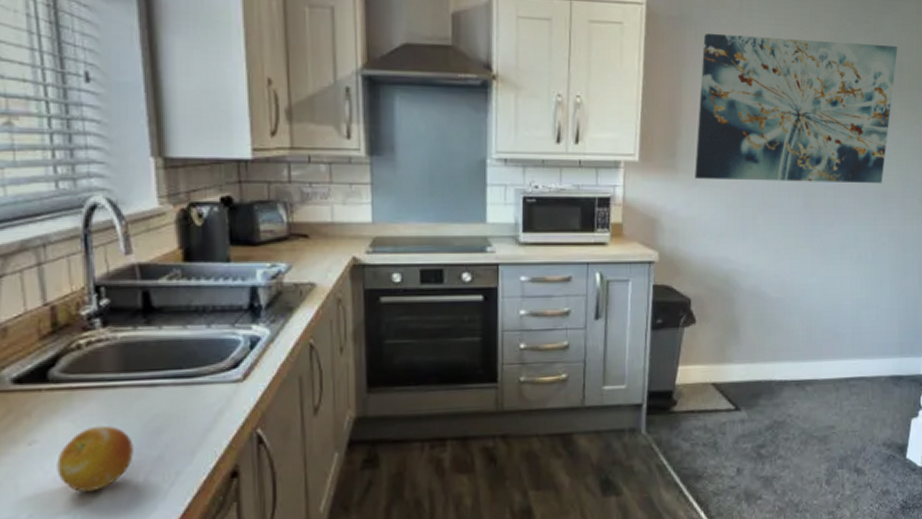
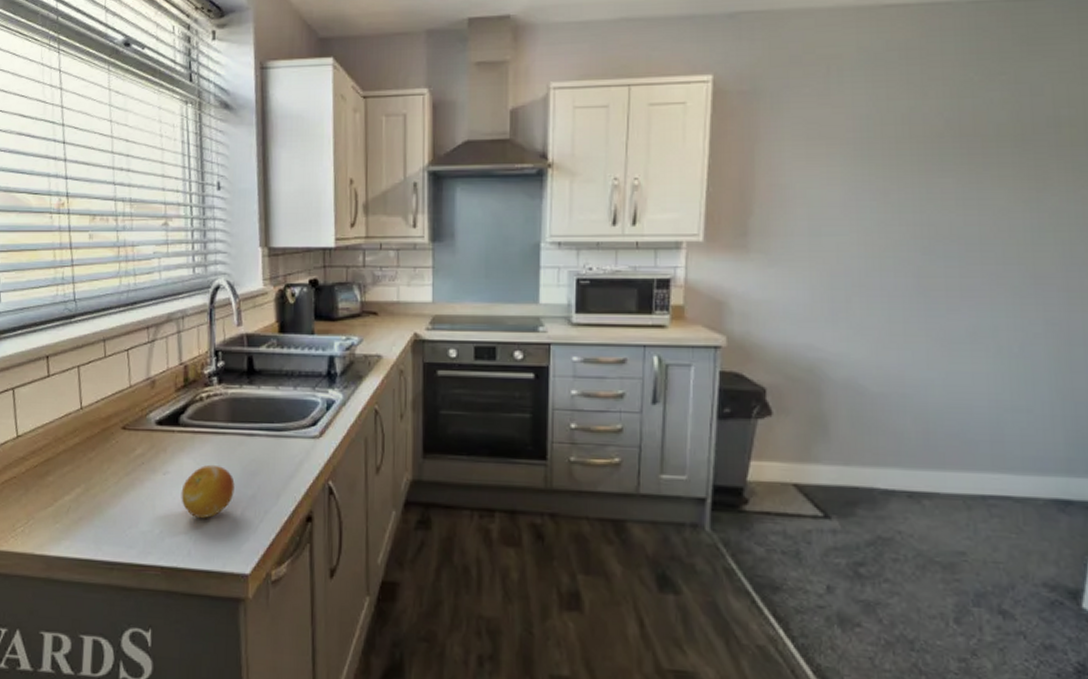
wall art: present [695,32,898,183] -> none [770,98,1053,261]

